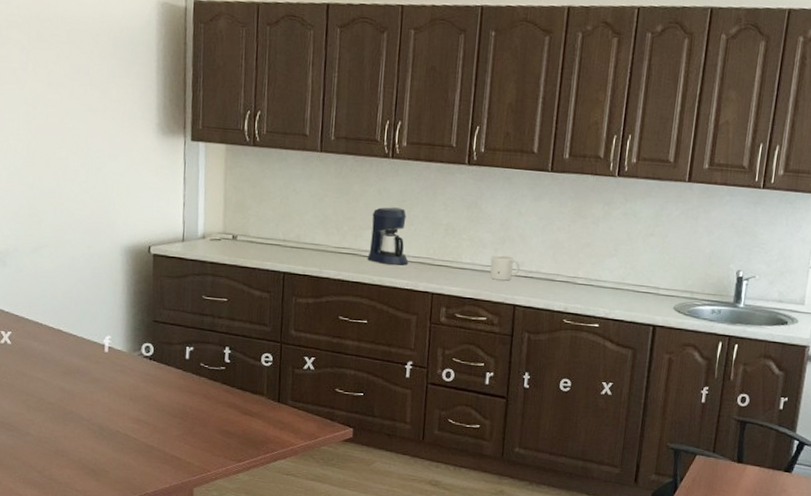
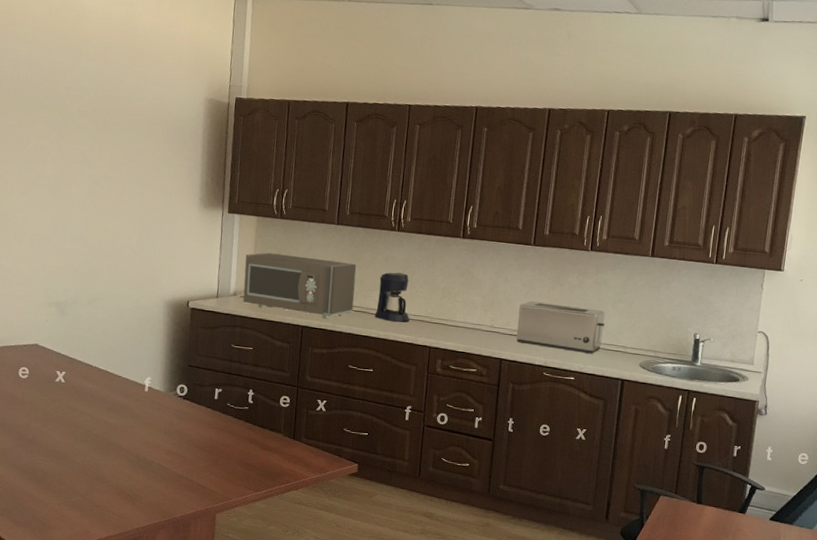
microwave: none [213,187,345,264] -> present [242,252,357,319]
mug: present [490,255,520,281] -> none [480,315,506,338]
toaster: none [531,236,635,297] -> present [516,300,606,354]

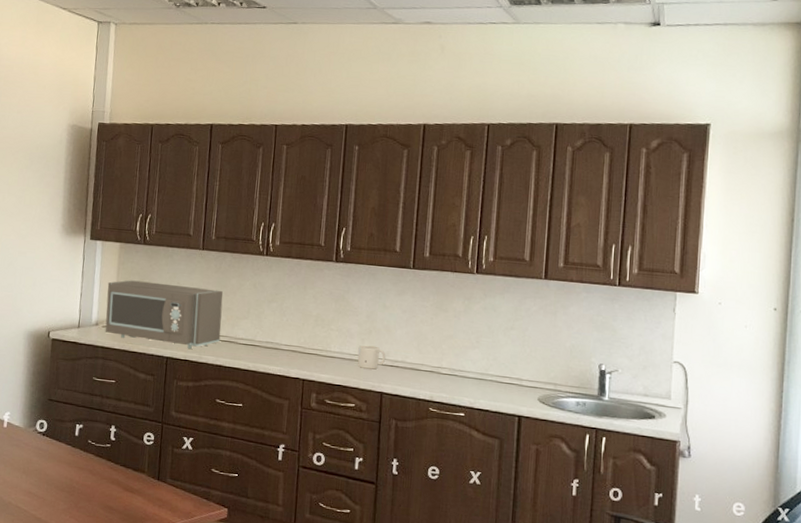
coffee maker: present [374,272,410,323] -> none [243,299,281,353]
mug: none [480,315,506,338] -> present [357,344,386,370]
toaster: present [516,300,606,354] -> none [397,328,497,387]

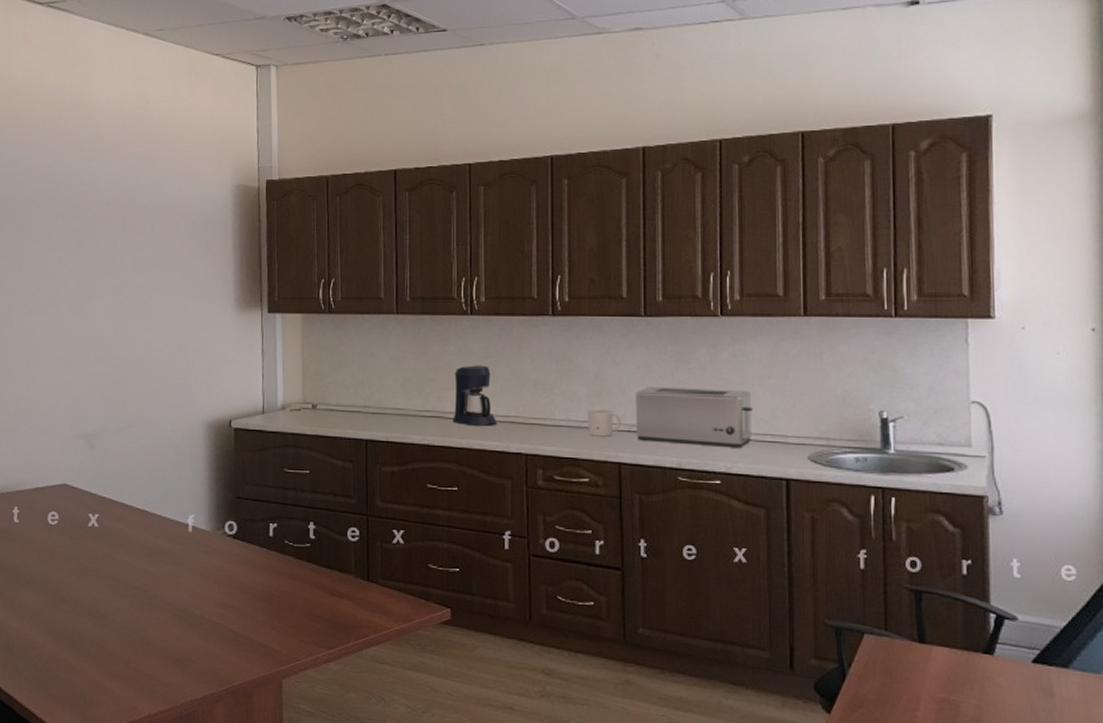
microwave: present [105,280,224,350] -> none [292,355,426,429]
coffee maker: none [243,299,281,353] -> present [452,365,497,427]
toaster: none [397,328,497,387] -> present [636,386,754,449]

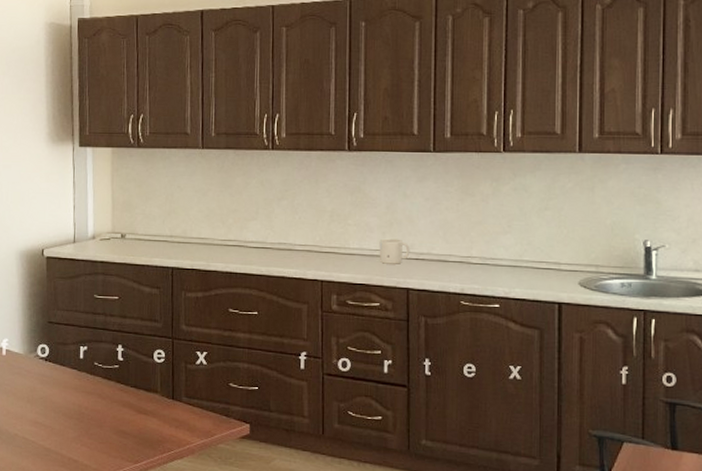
coffee maker: present [452,365,497,427] -> none [254,197,295,255]
toaster: present [636,386,754,449] -> none [423,217,531,275]

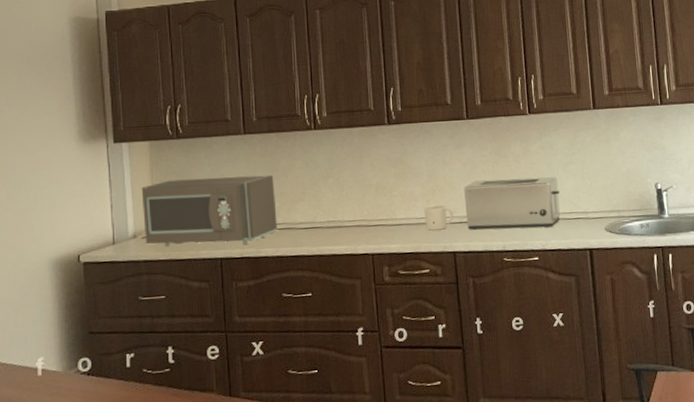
microwave: none [102,187,229,258] -> present [141,174,278,248]
toaster: none [423,217,531,275] -> present [464,177,560,231]

